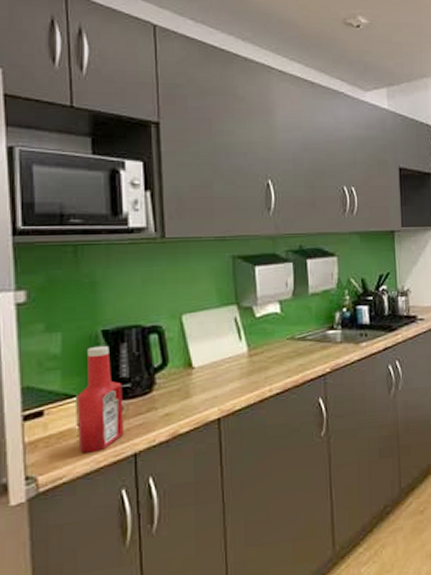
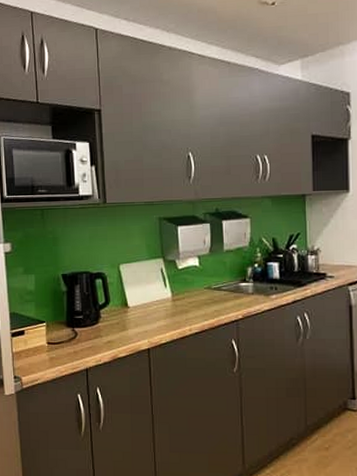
ketchup bottle: present [76,345,125,453] -> none [45,286,79,364]

